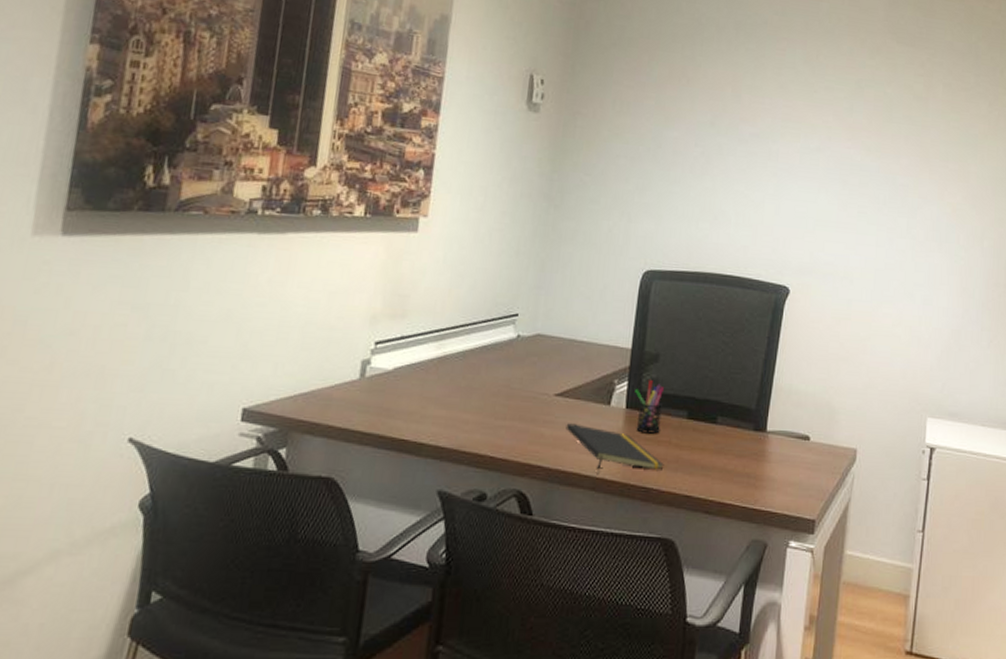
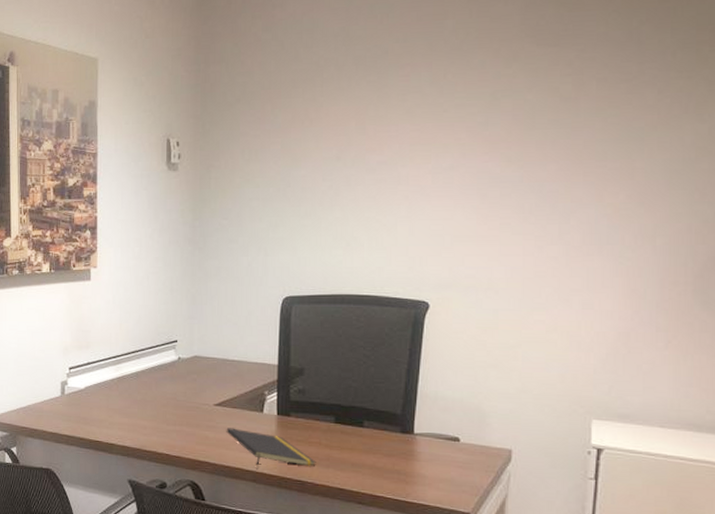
pen holder: present [635,380,664,434] -> none [284,391,310,436]

